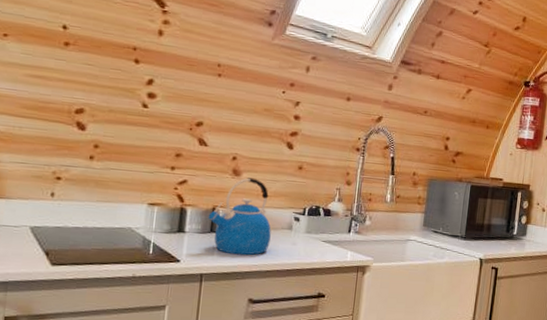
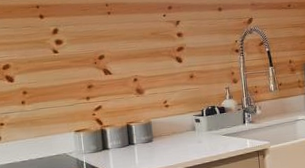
kettle: present [208,178,271,256] -> none [124,93,180,160]

